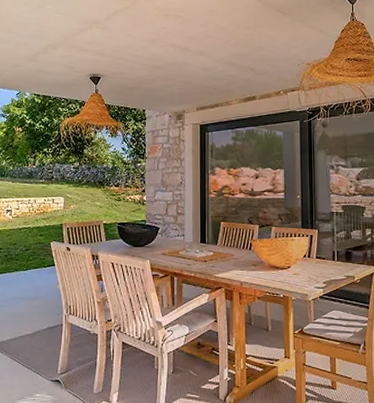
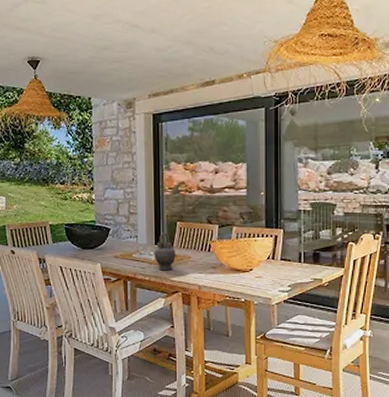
teapot: none [199,231,221,268] -> present [154,232,177,271]

